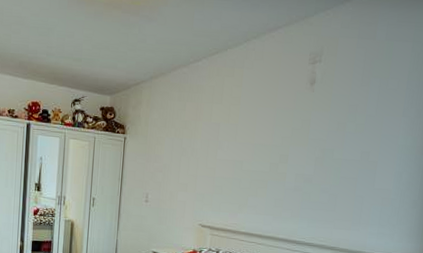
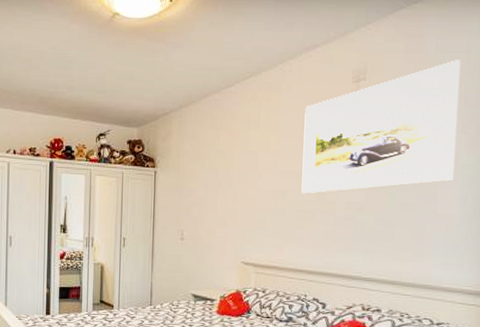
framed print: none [256,48,407,165] -> present [301,60,461,194]

